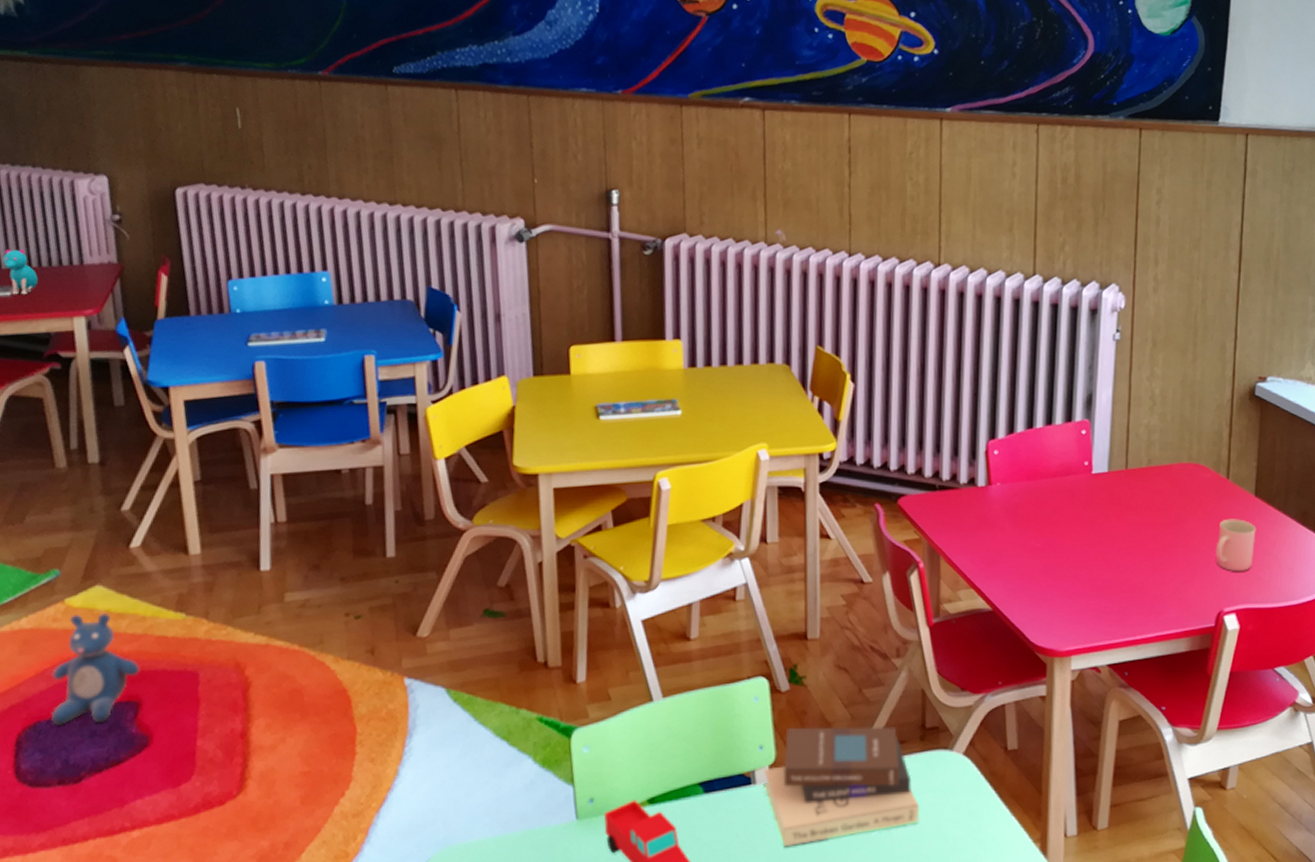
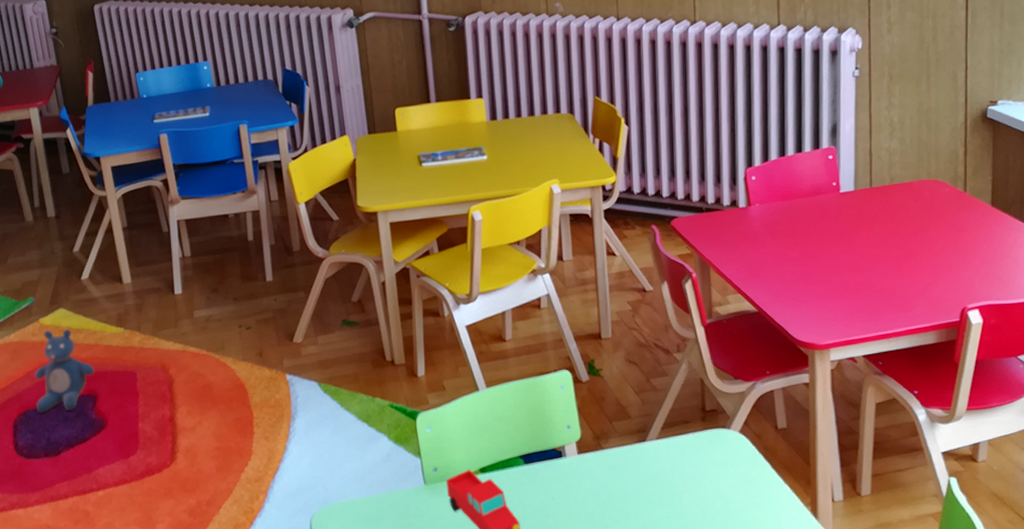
books: present [763,727,920,847] -> none [571,410,705,508]
mug: present [1215,519,1256,572] -> none [957,227,995,273]

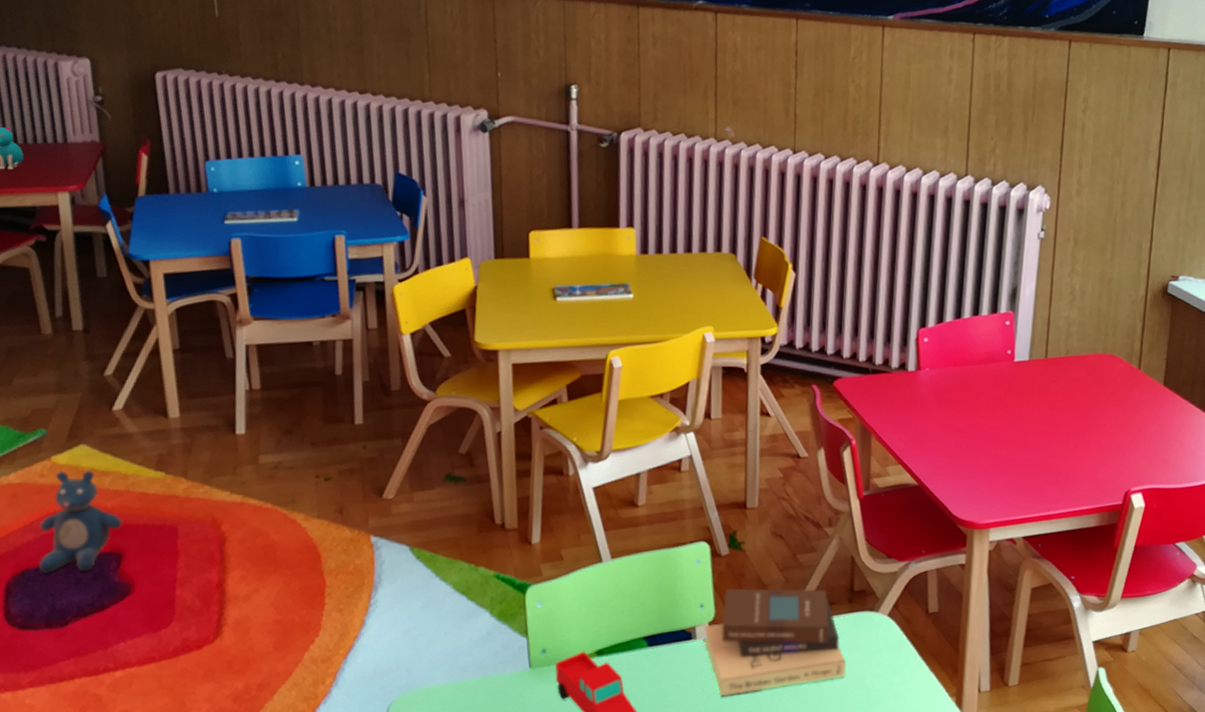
books: none [571,410,705,508] -> present [703,588,847,697]

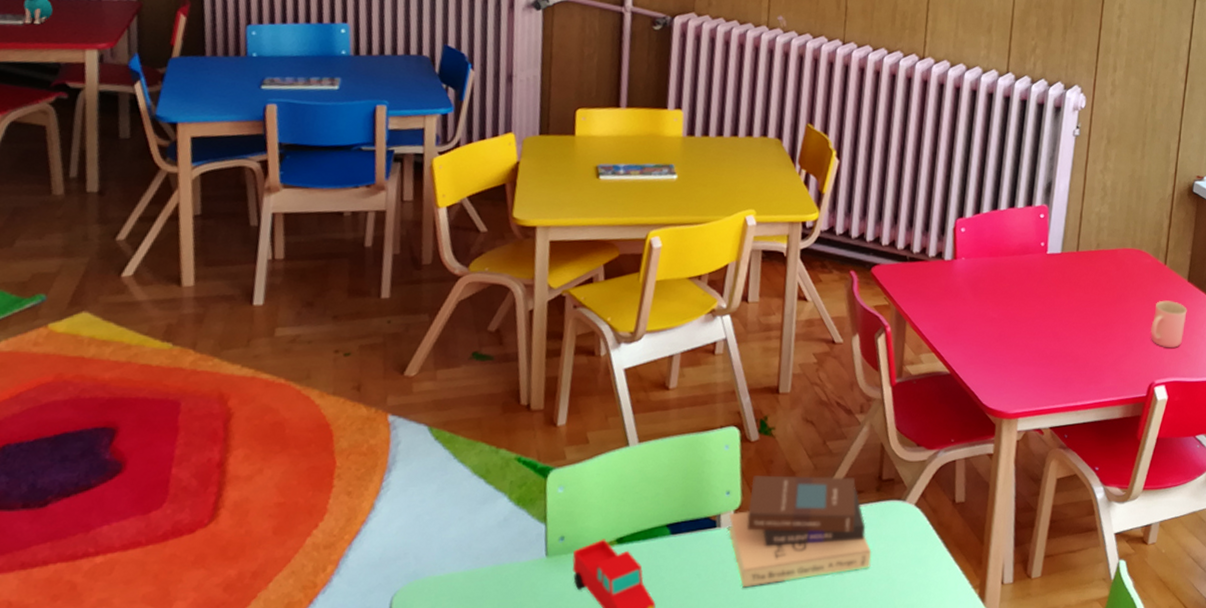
stuffed animal: present [38,470,123,573] -> none [21,338,120,449]
mug: none [1125,406,1164,455] -> present [1150,300,1187,349]

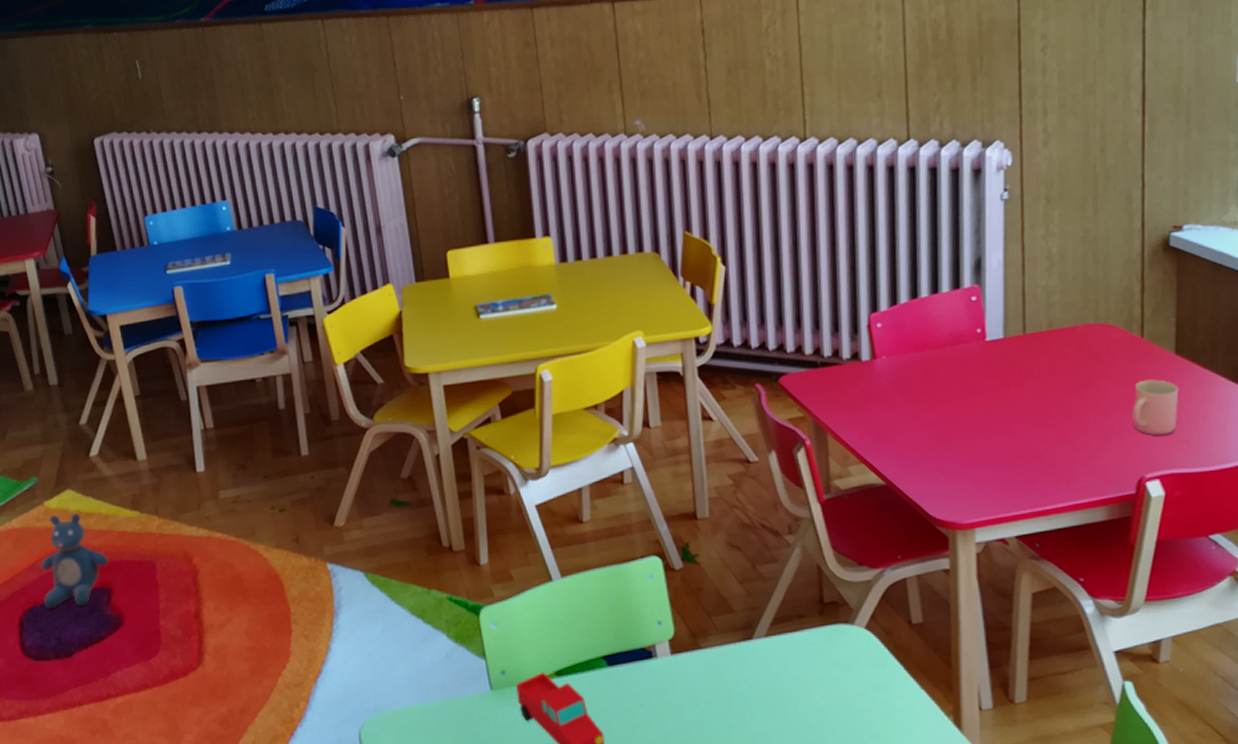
stuffed animal: none [21,338,120,449] -> present [40,513,109,609]
books: present [728,476,872,588] -> none [663,602,824,717]

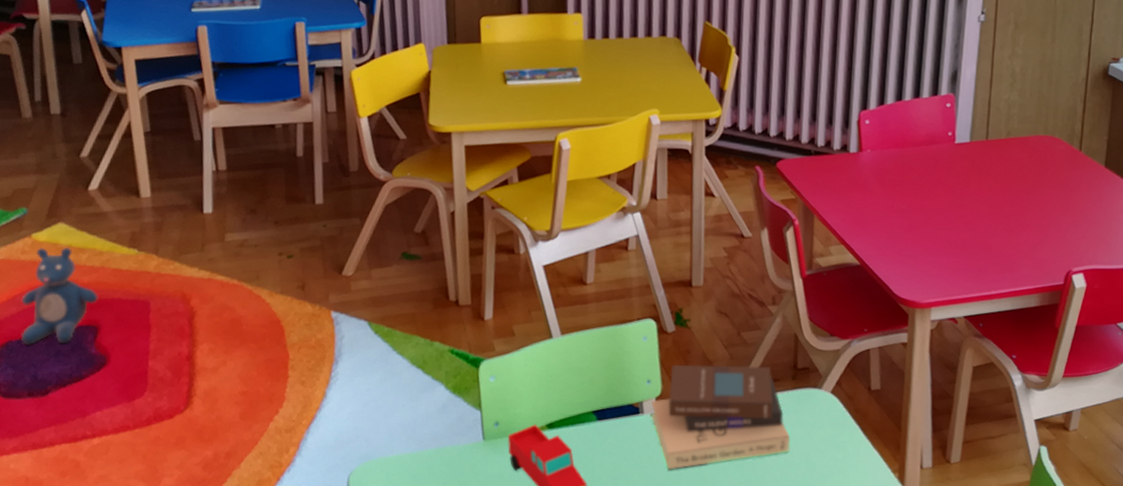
books: none [663,602,824,717] -> present [650,365,791,470]
mug: present [1132,379,1180,436] -> none [1066,187,1105,236]

